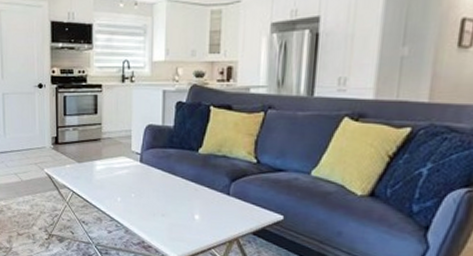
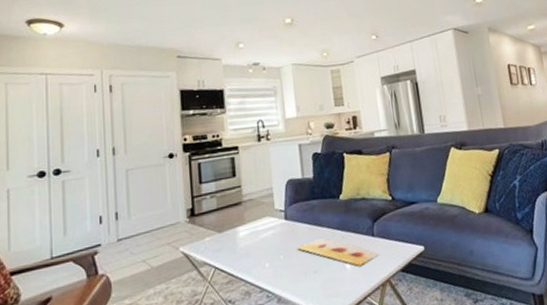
painting: none [148,185,232,219] -> present [297,237,380,266]

